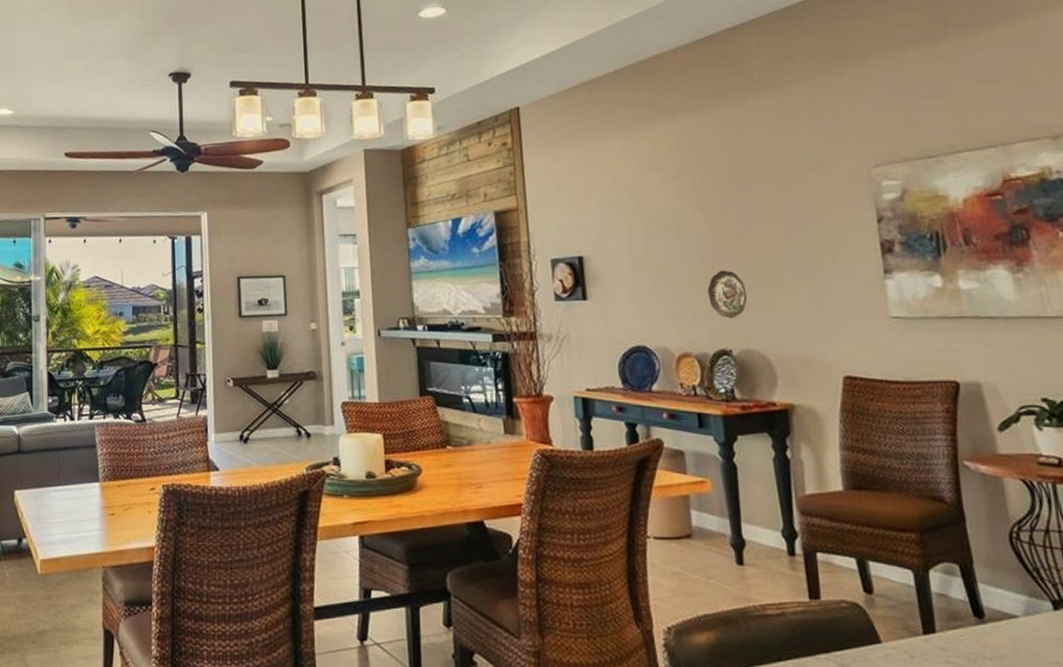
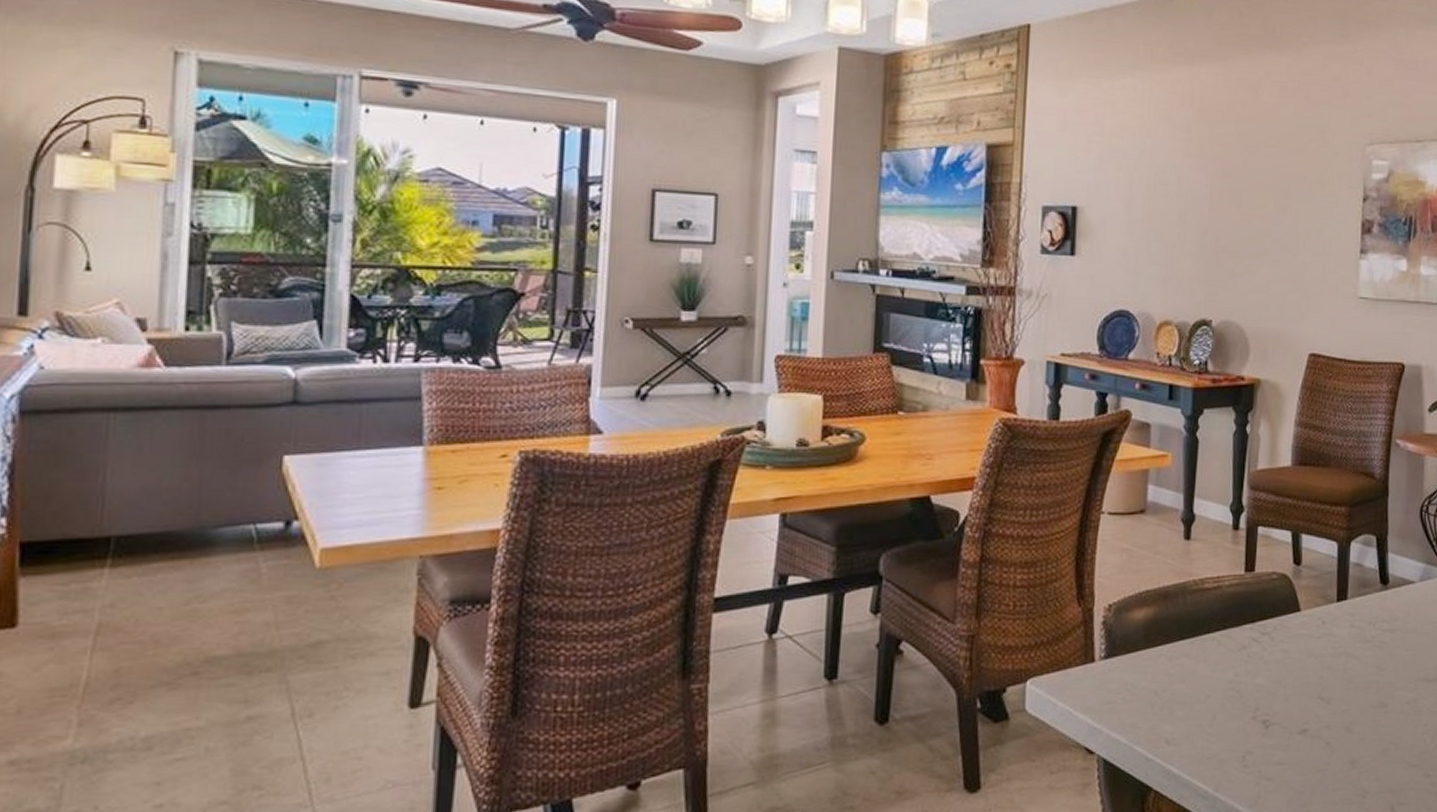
decorative plate: present [707,270,748,318] -> none [1197,236,1235,287]

